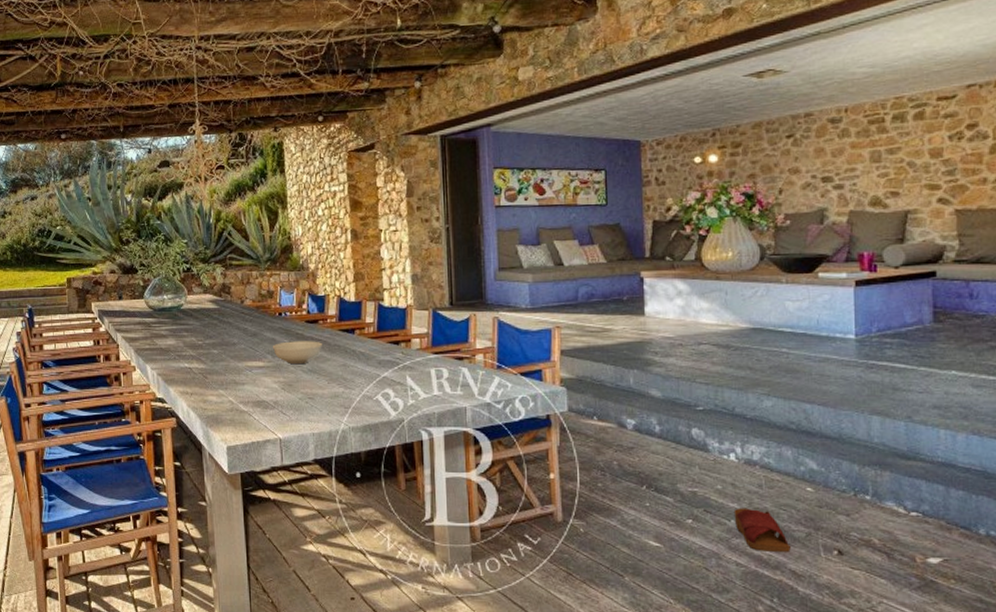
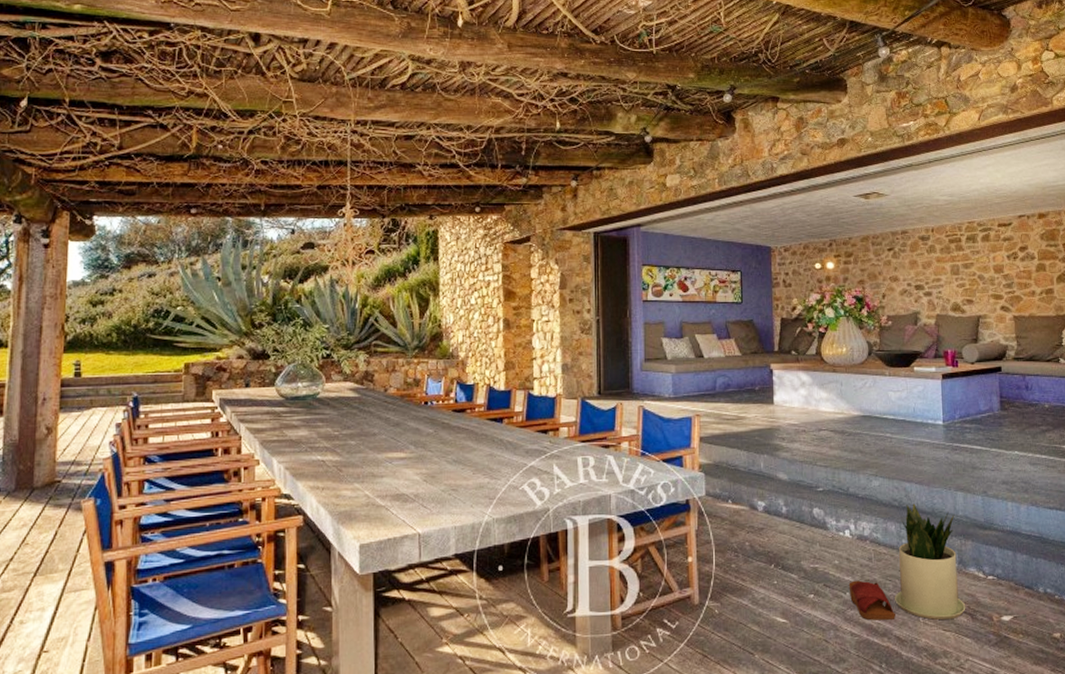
bowl: present [273,341,322,365] -> none [417,430,469,455]
planter: none [790,427,881,557] -> present [895,503,966,620]

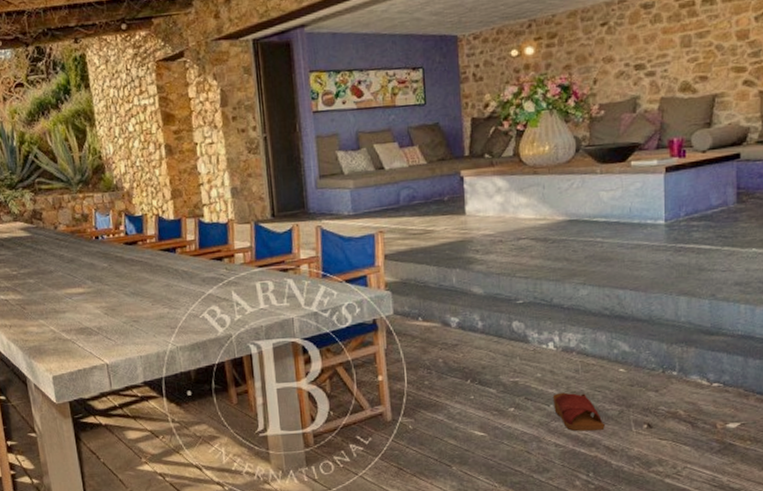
planter: present [895,503,966,620] -> none [604,311,686,429]

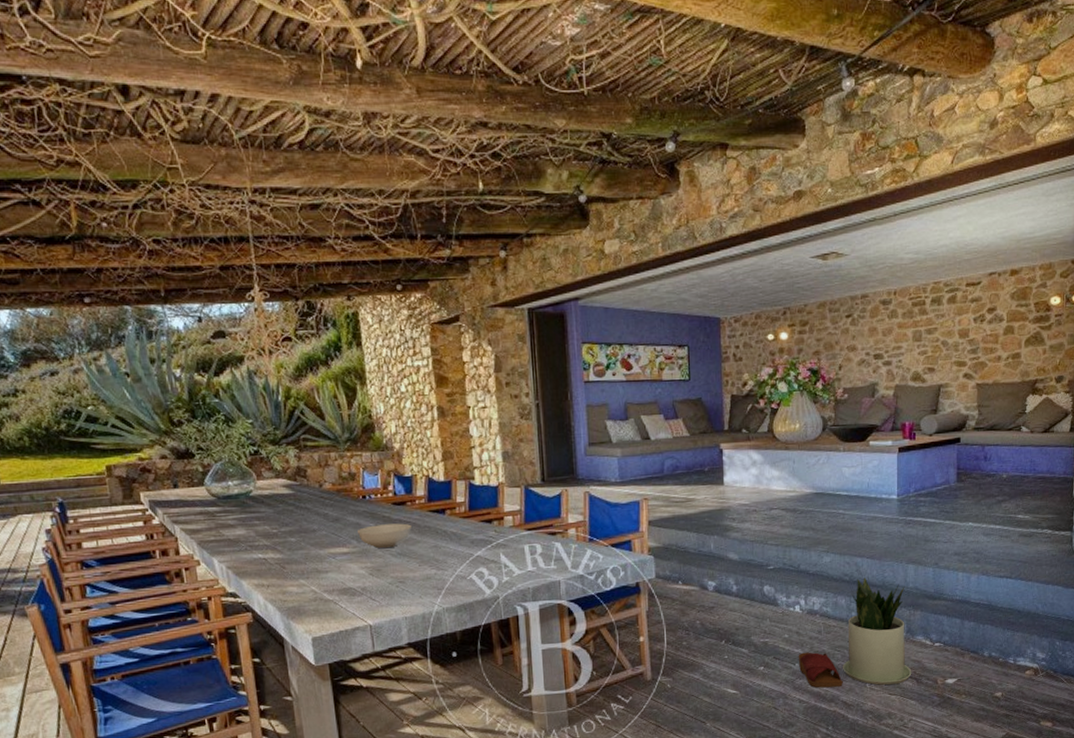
bowl: none [92,262,144,289] -> present [358,523,412,549]
planter: none [604,311,686,429] -> present [843,577,912,685]

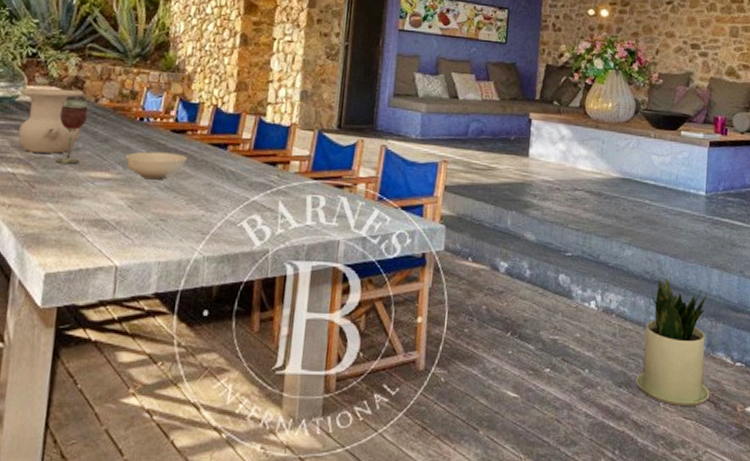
pitcher: none [253,478,314,539] -> present [18,87,84,154]
wineglass: none [291,483,319,545] -> present [55,95,89,164]
sandal: present [798,652,843,688] -> none [588,357,635,402]

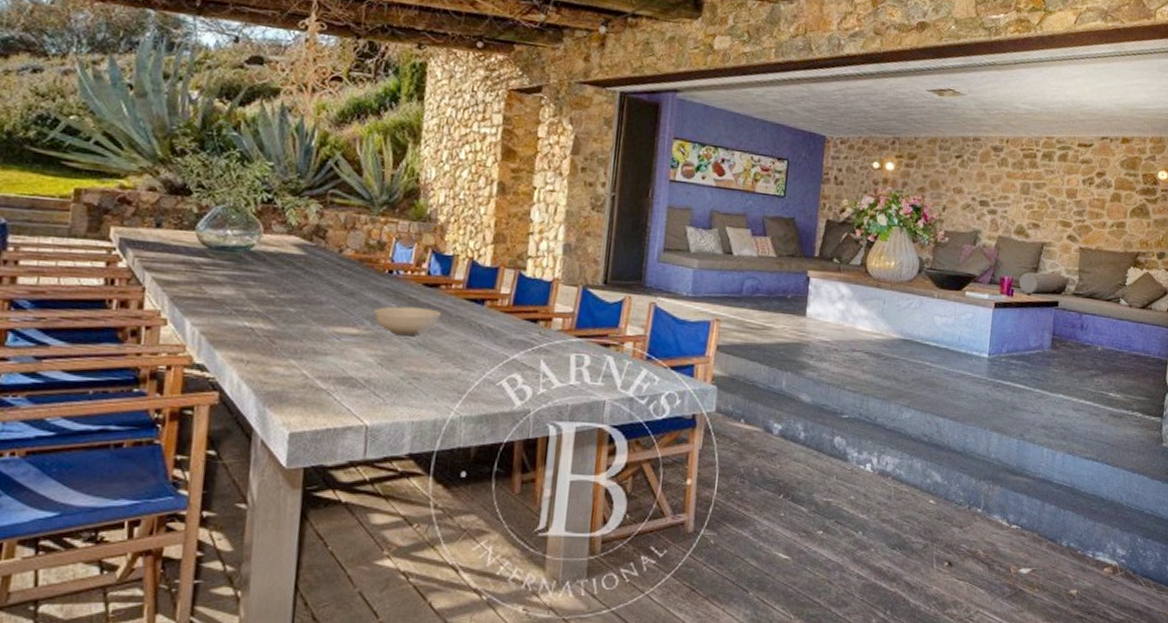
pitcher: present [18,87,84,154] -> none [255,236,327,308]
wineglass: present [55,95,89,164] -> none [297,245,332,319]
planter: present [636,278,710,407] -> none [910,441,987,569]

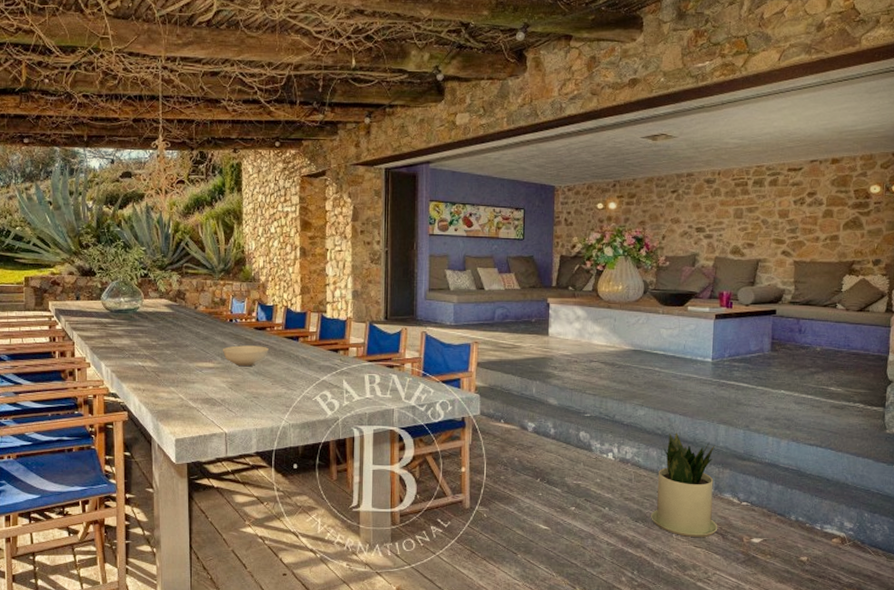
planter: none [910,441,987,569] -> present [651,433,718,538]

